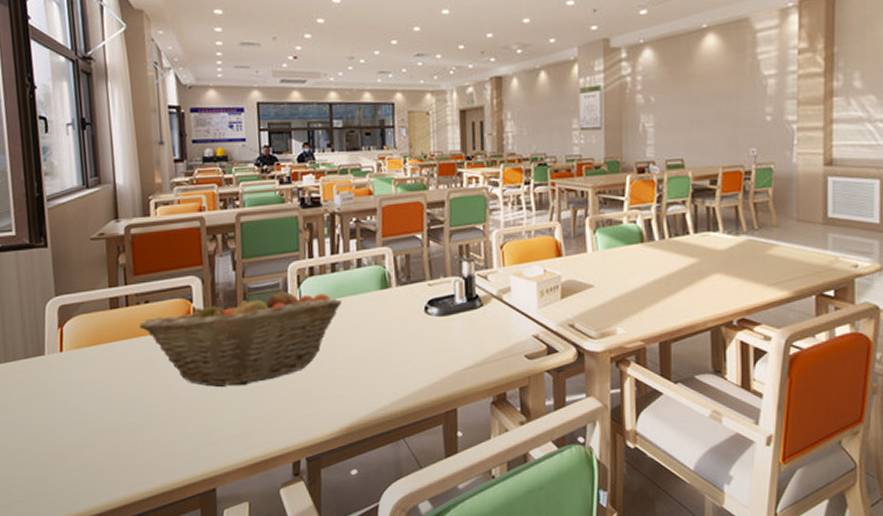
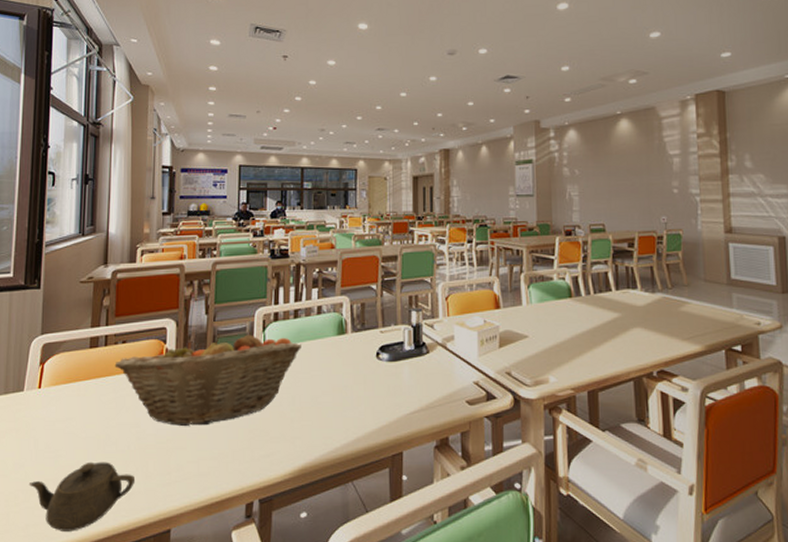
teapot: none [63,424,174,492] -> present [28,462,134,531]

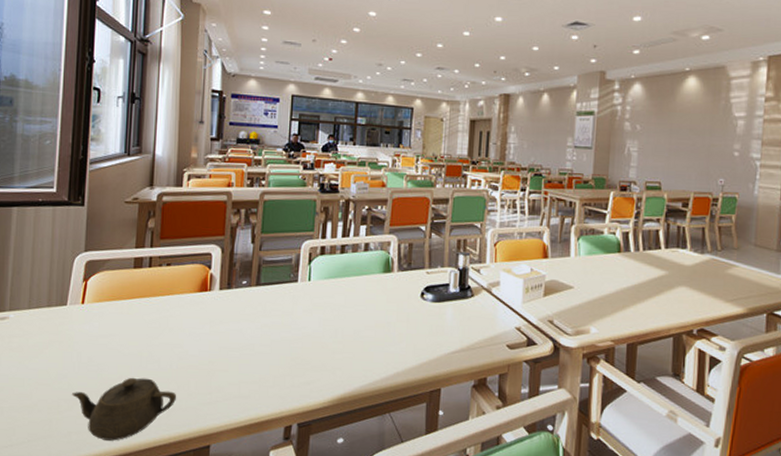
fruit basket: present [114,333,301,426] -> none [158,263,347,351]

